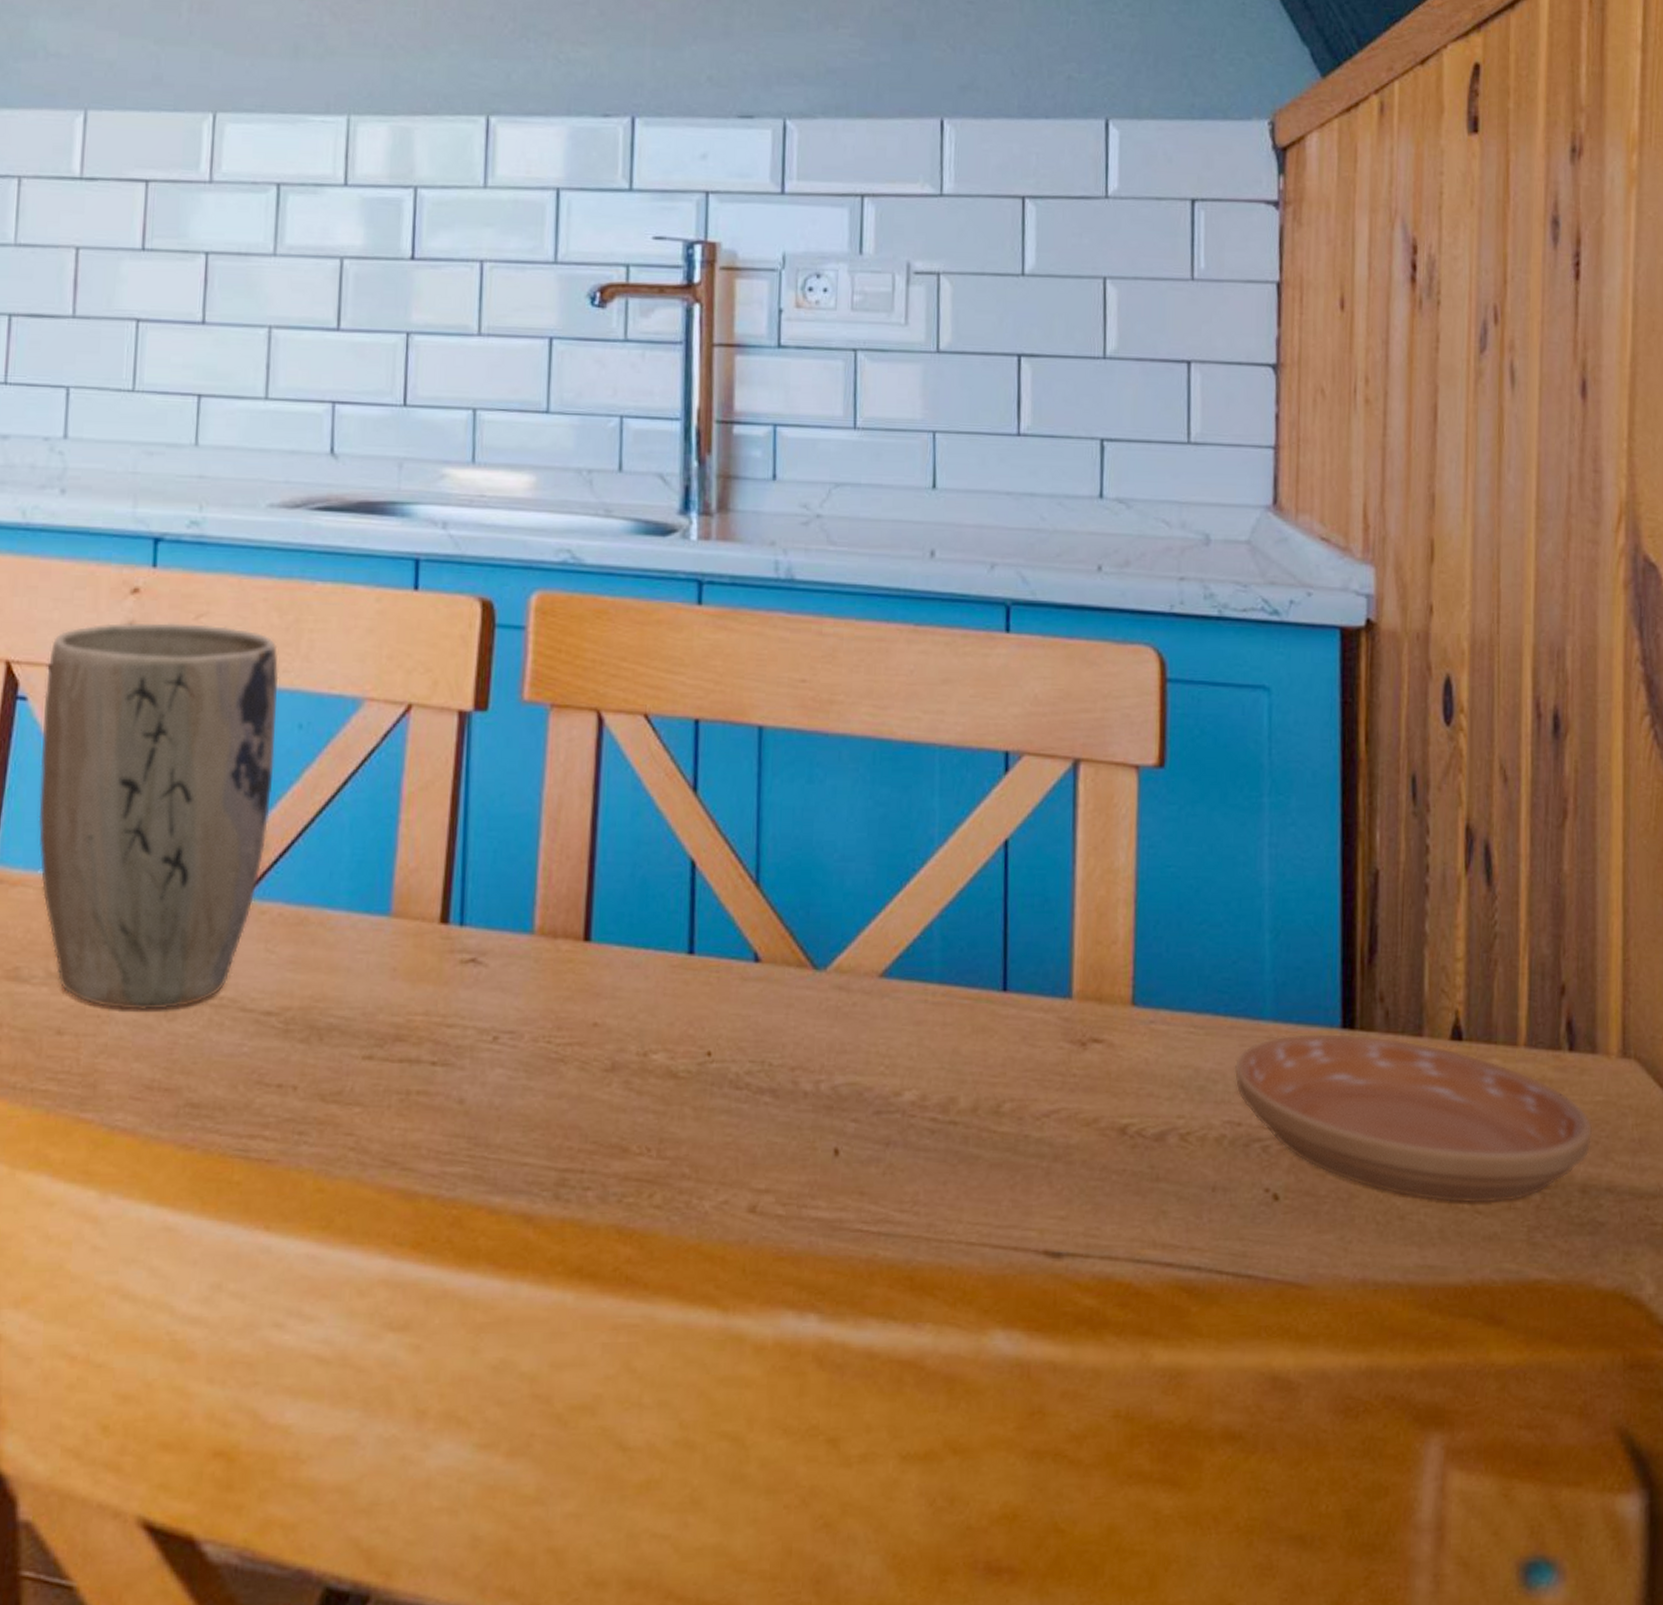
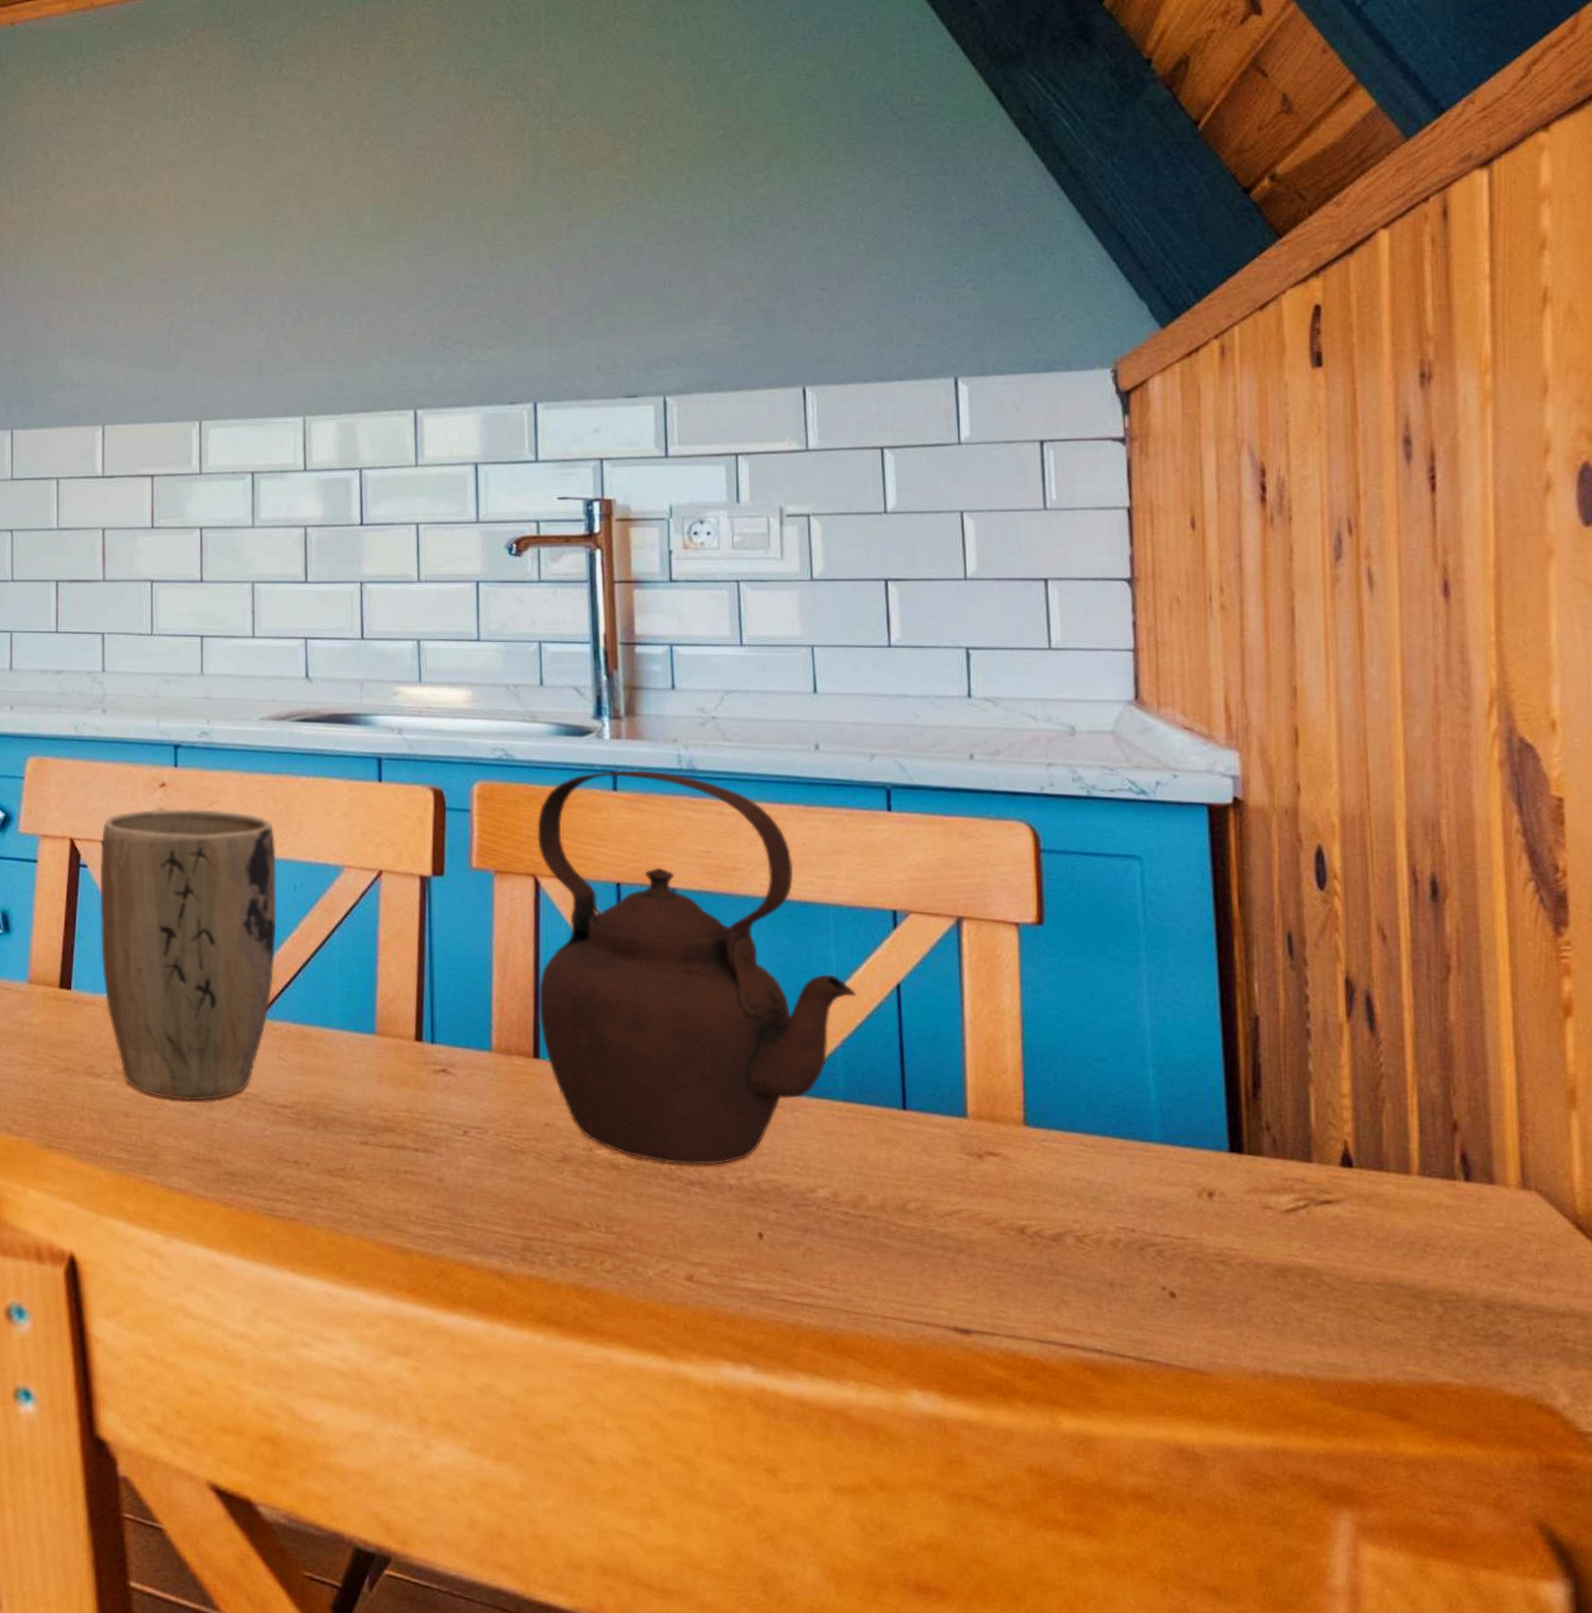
teapot: none [594,579,960,1069] -> present [537,770,857,1166]
saucer: present [1234,1034,1592,1203] -> none [1125,1156,1493,1312]

